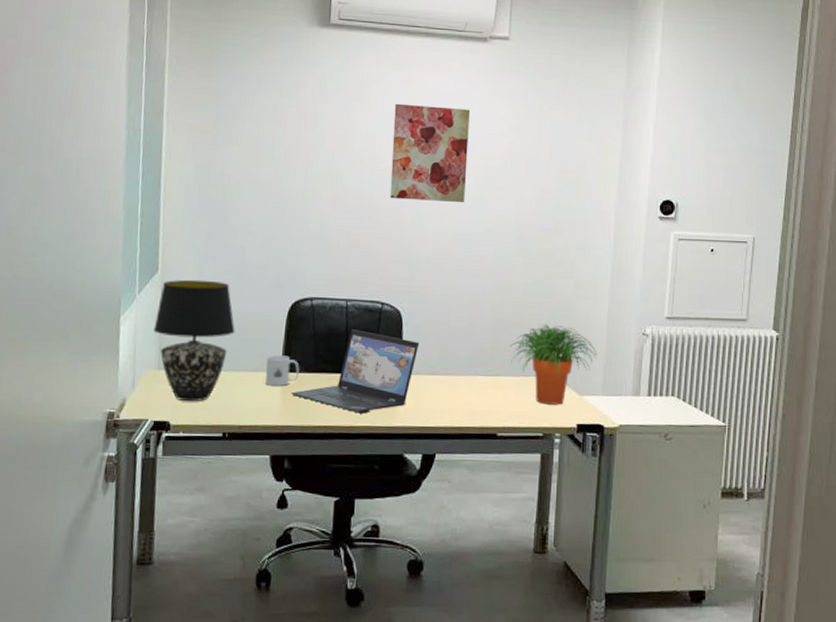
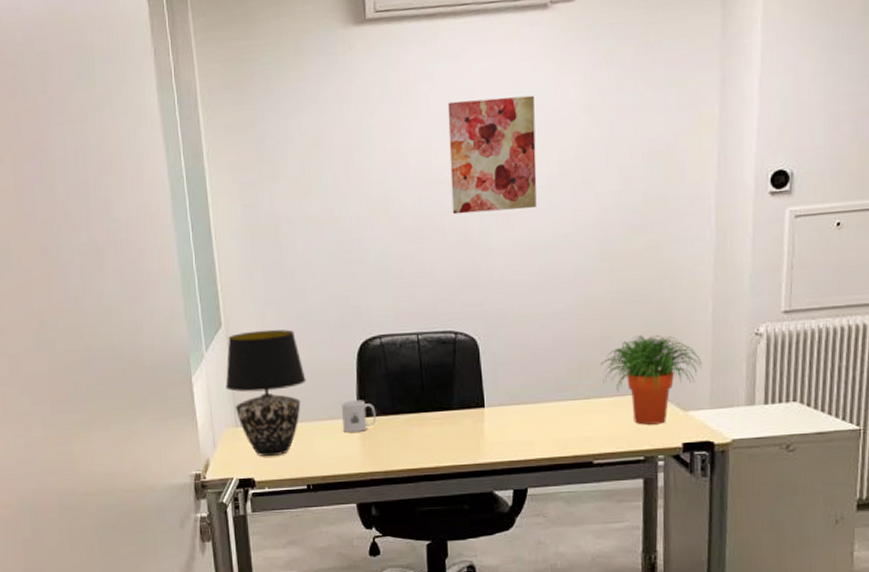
laptop: present [291,328,420,414] -> none [371,363,500,453]

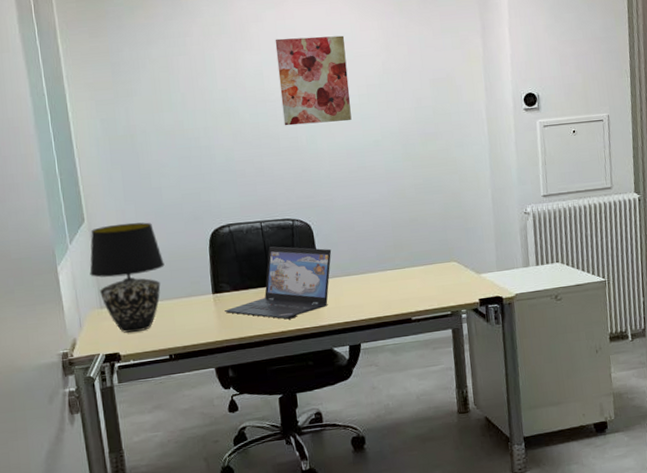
mug: present [341,400,376,433] -> none [197,279,229,308]
laptop: none [371,363,500,453] -> present [225,246,332,320]
potted plant: present [601,335,702,425] -> none [411,216,488,287]

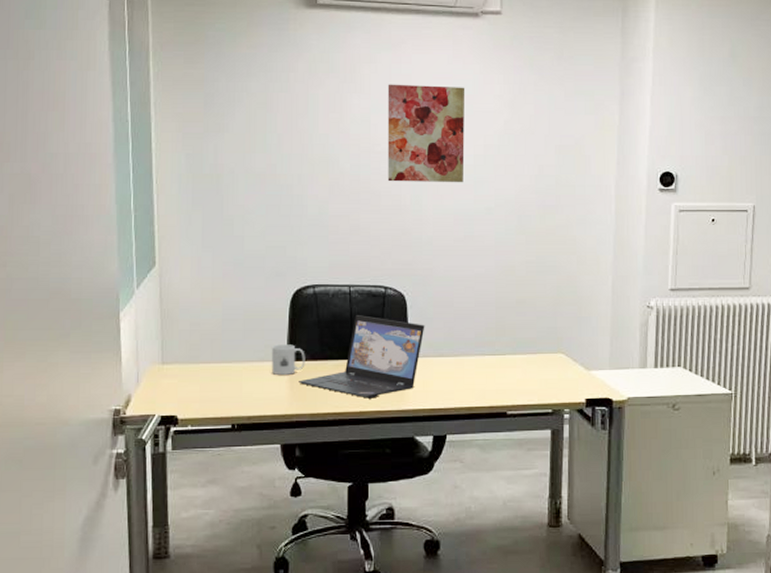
table lamp: present [89,222,165,334] -> none [155,272,238,395]
mug: none [197,279,229,308] -> present [271,344,305,376]

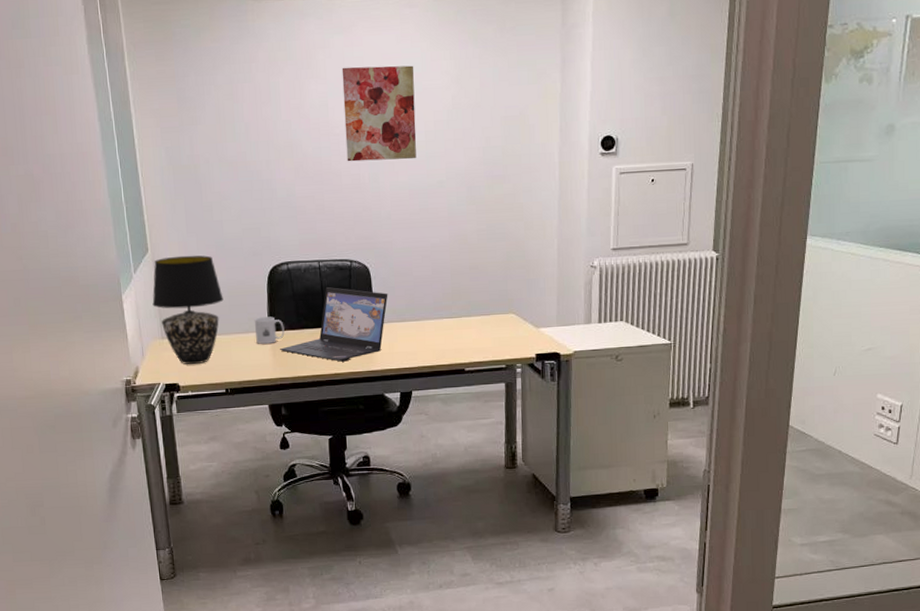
table lamp: none [155,272,238,395] -> present [152,255,224,365]

